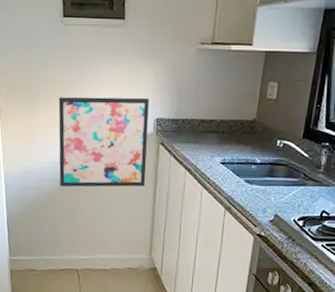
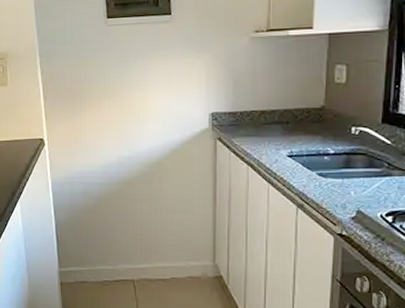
wall art: present [58,97,149,187] -> none [106,92,204,191]

